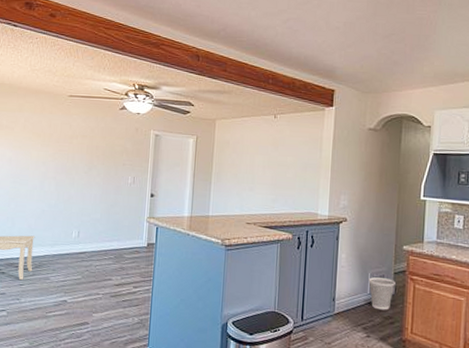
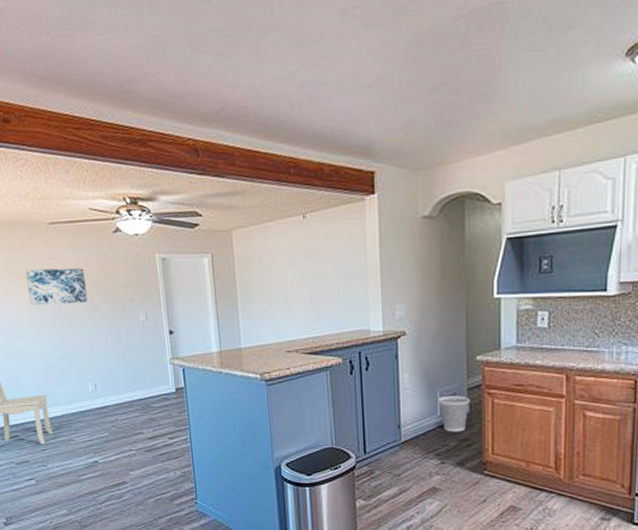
wall art: none [38,129,90,163] -> present [25,268,88,305]

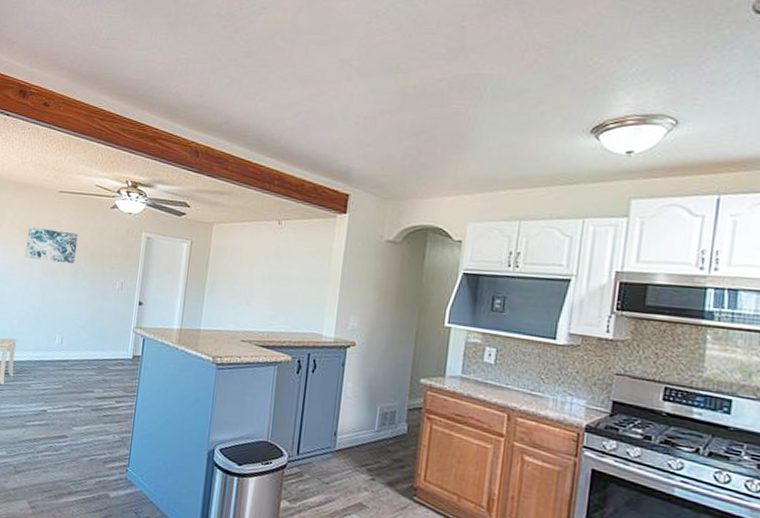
wastebasket: present [438,396,470,432] -> none [377,412,409,452]

